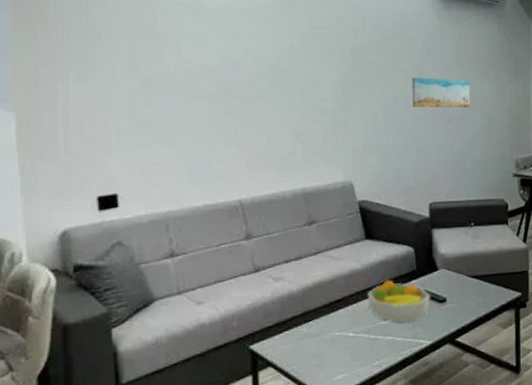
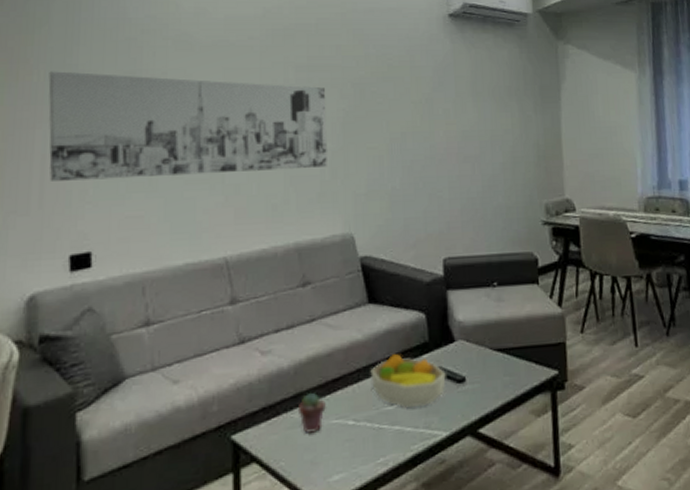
wall art: none [67,30,329,131] -> present [48,71,327,181]
potted succulent: none [307,311,331,343] -> present [299,393,327,433]
wall art: present [412,77,471,107] -> none [421,110,490,145]

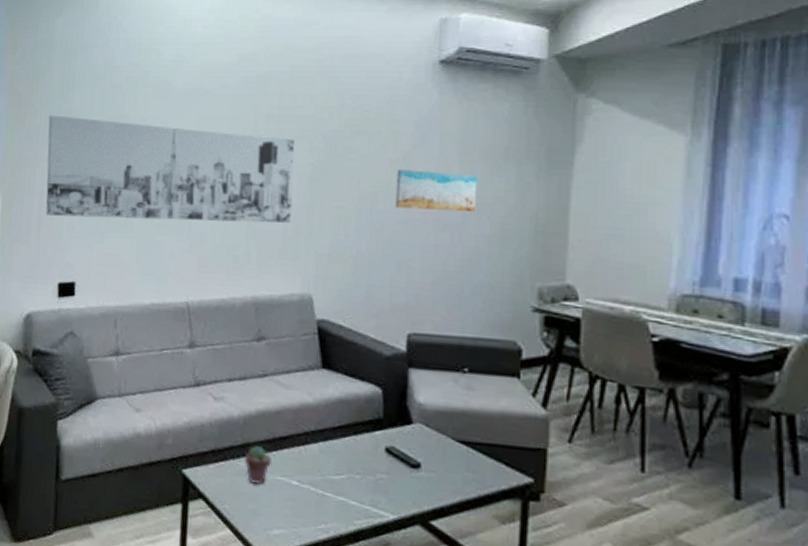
fruit bowl: present [370,354,446,408] -> none [318,424,399,484]
wall art: none [421,110,490,145] -> present [395,169,478,211]

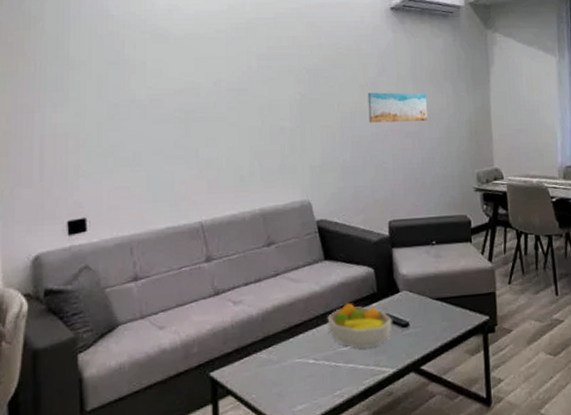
wall art: present [45,115,295,223] -> none [44,62,287,158]
potted succulent: present [245,446,273,484] -> none [266,336,291,371]
fruit bowl: none [318,424,399,484] -> present [327,303,392,348]

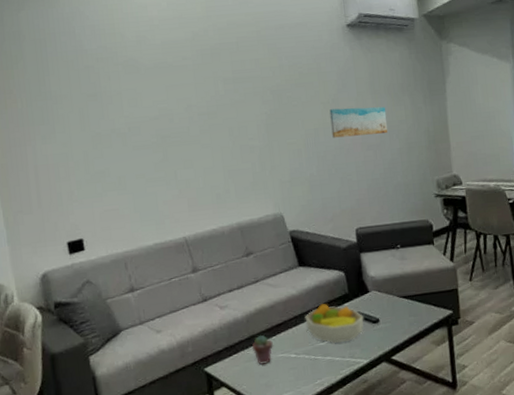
potted succulent: none [266,336,291,371] -> present [252,335,274,365]

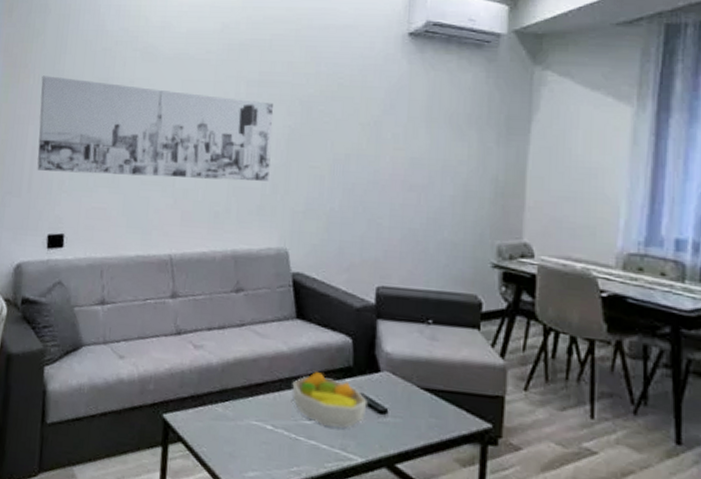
wall art: none [29,95,257,186] -> present [37,75,274,181]
potted succulent: present [252,335,274,365] -> none [222,392,249,429]
wall art: present [329,106,388,138] -> none [366,133,443,173]

